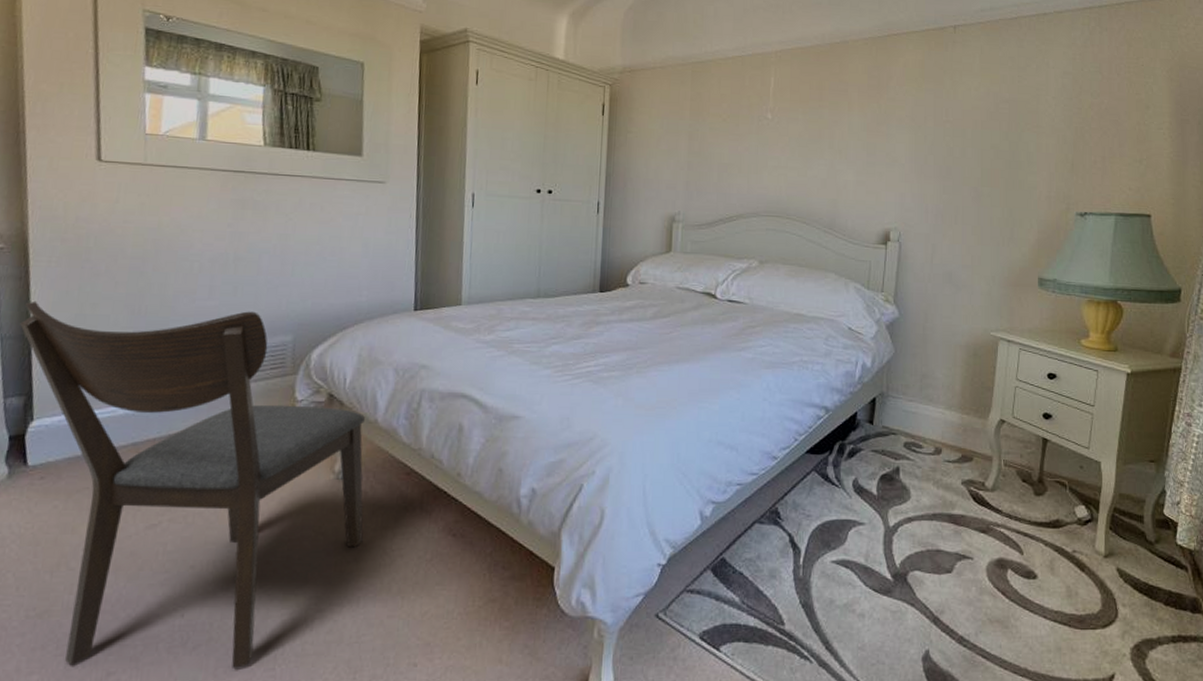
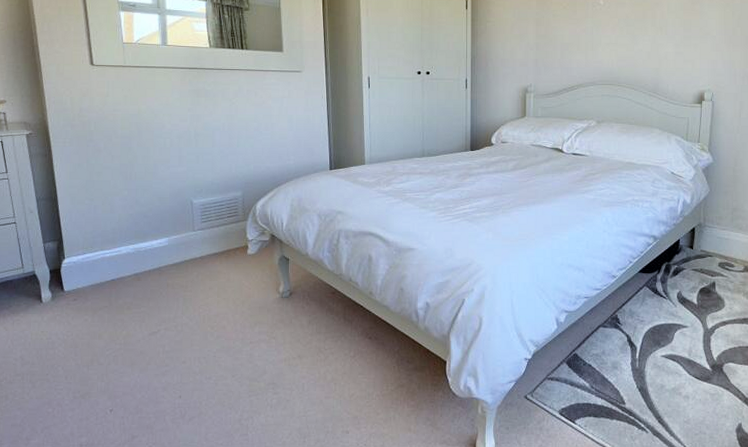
chair: present [20,300,365,668] -> none [49,171,303,434]

